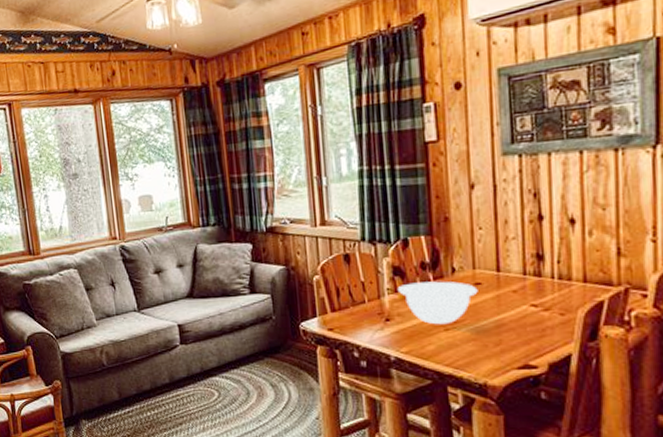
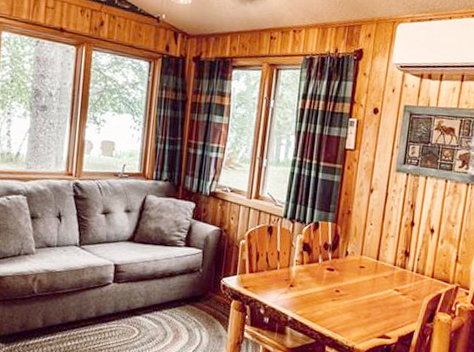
mixing bowl: present [397,281,478,325] -> none [303,258,361,296]

